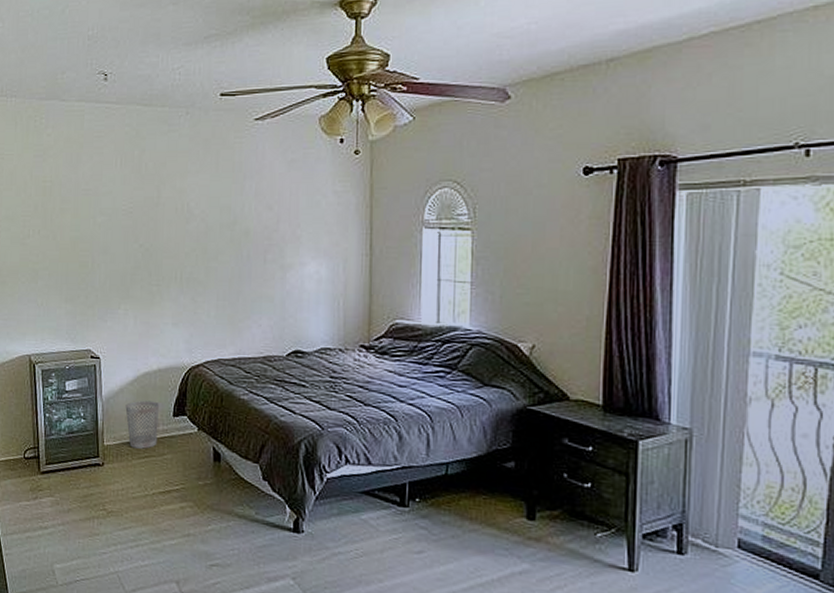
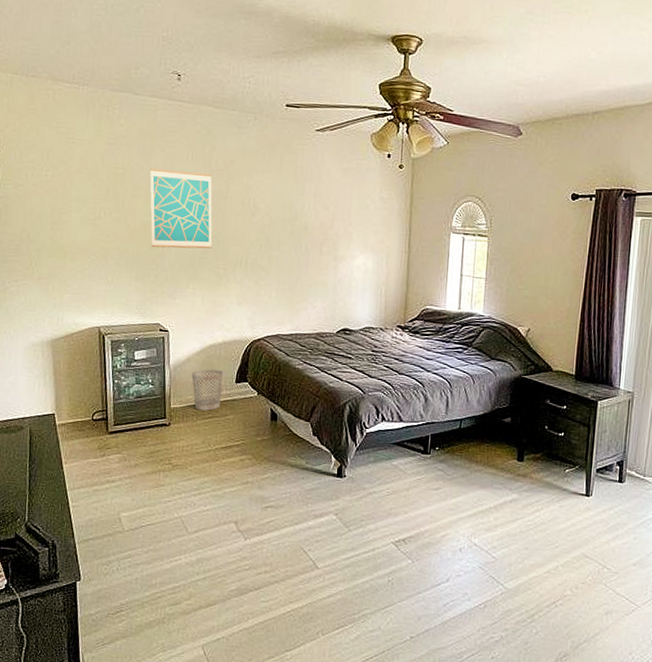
wall art: none [78,178,144,265] -> present [150,168,212,249]

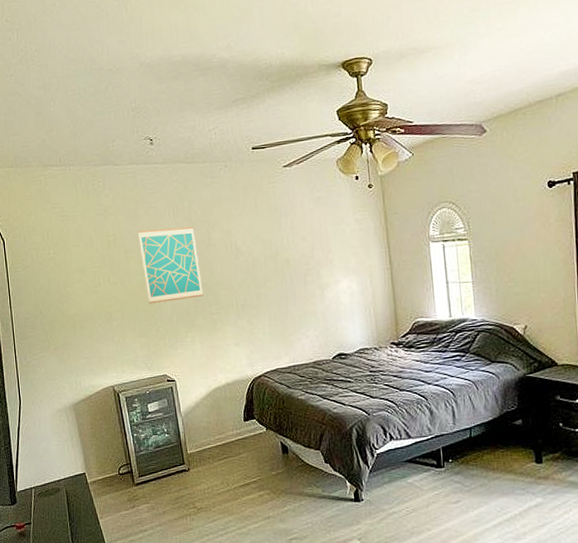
wastebasket: present [191,368,223,411] -> none [202,410,233,452]

